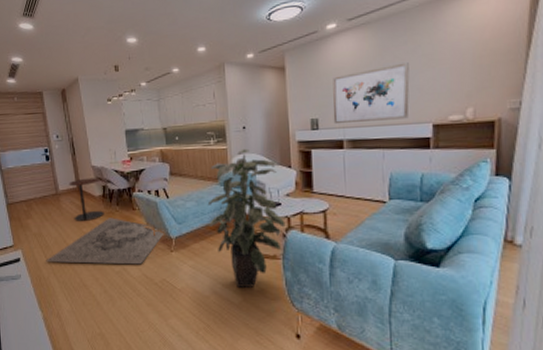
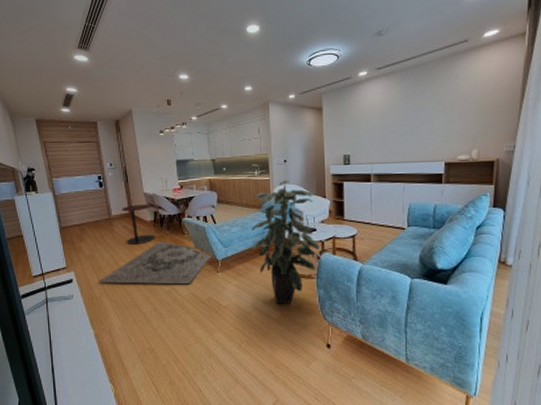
wall art: present [333,62,410,125] -> none [362,109,427,160]

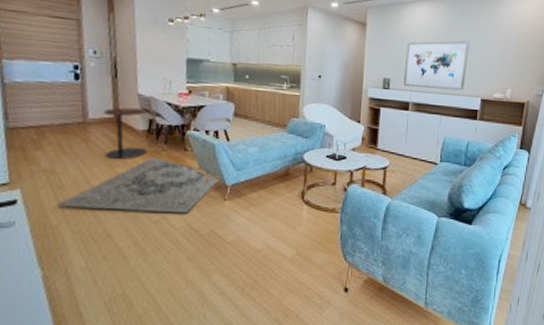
indoor plant: present [251,180,320,304] -> none [271,97,351,241]
wall art: none [362,109,427,160] -> present [403,40,470,91]

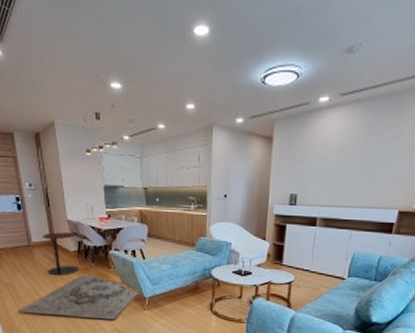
wall art: present [403,40,470,91] -> none [311,147,389,203]

